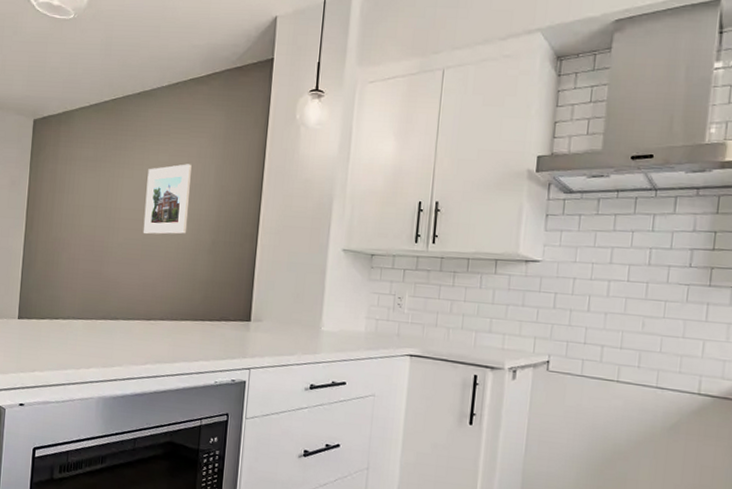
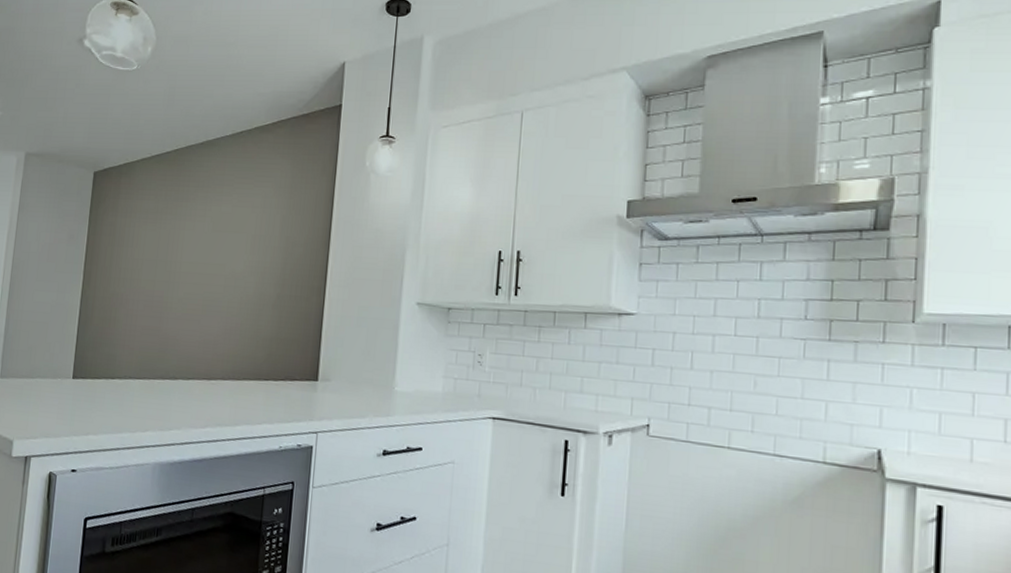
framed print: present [143,164,192,235] -> none [204,214,256,289]

